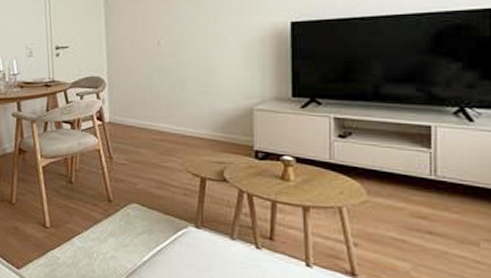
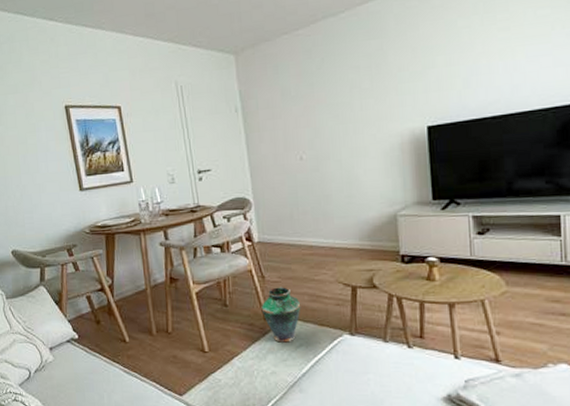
vase: none [106,169,147,228] -> present [261,287,301,343]

